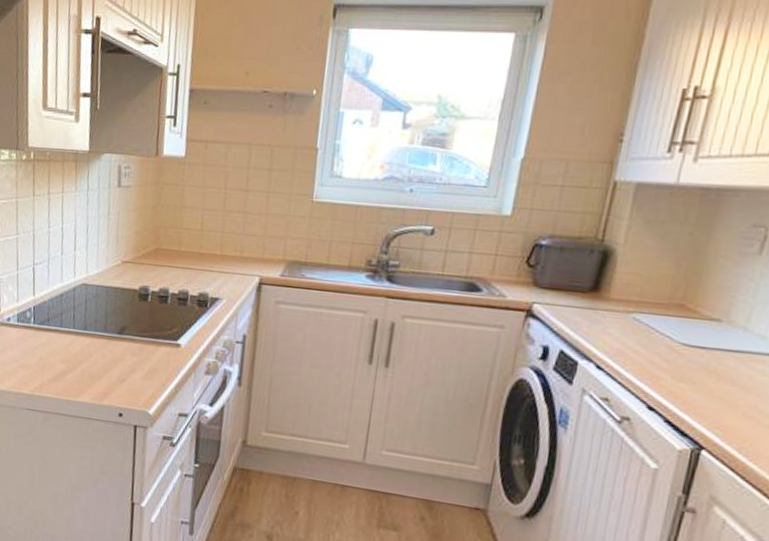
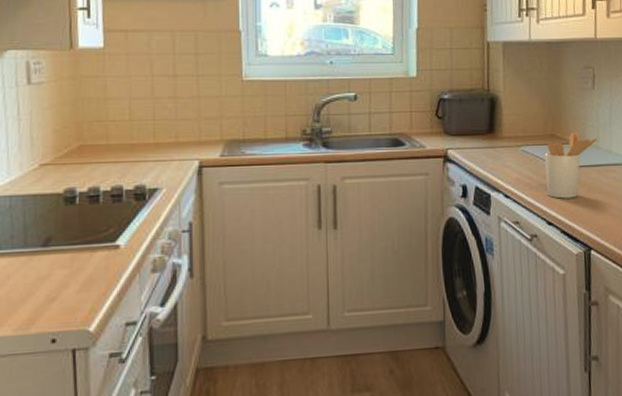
utensil holder: none [656,305,748,385] -> present [544,131,597,199]

